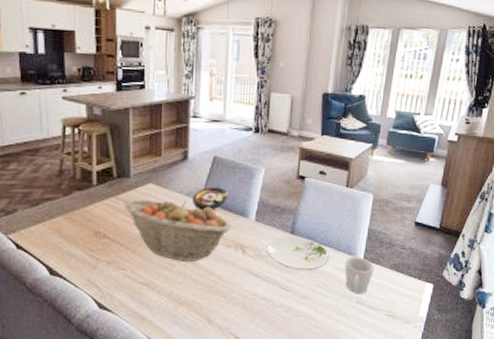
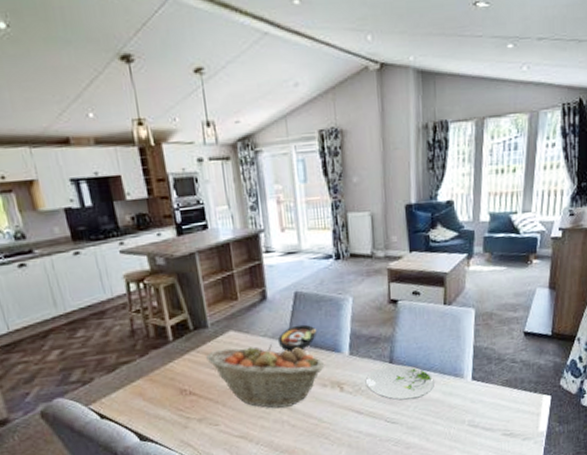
mug: present [345,257,374,294] -> none [452,377,485,417]

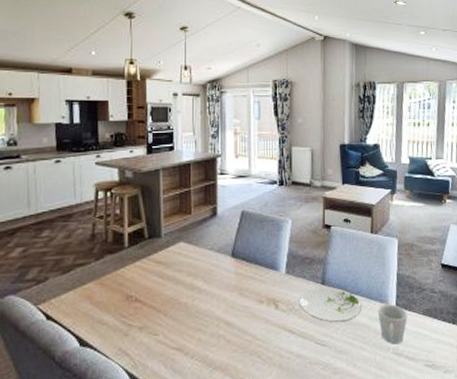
fruit basket: present [206,344,324,408] -> none [156,258,262,322]
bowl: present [277,324,317,353] -> none [222,241,259,267]
mug: none [452,377,485,417] -> present [378,304,408,345]

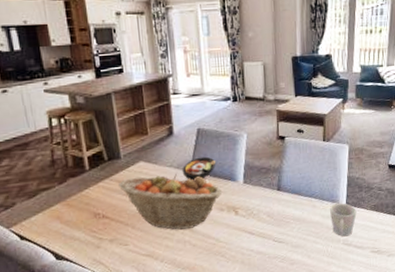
fruit basket: none [156,258,262,322] -> present [118,174,222,230]
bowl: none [222,241,259,267] -> present [181,156,216,181]
plate: present [299,287,362,322] -> none [257,192,315,223]

